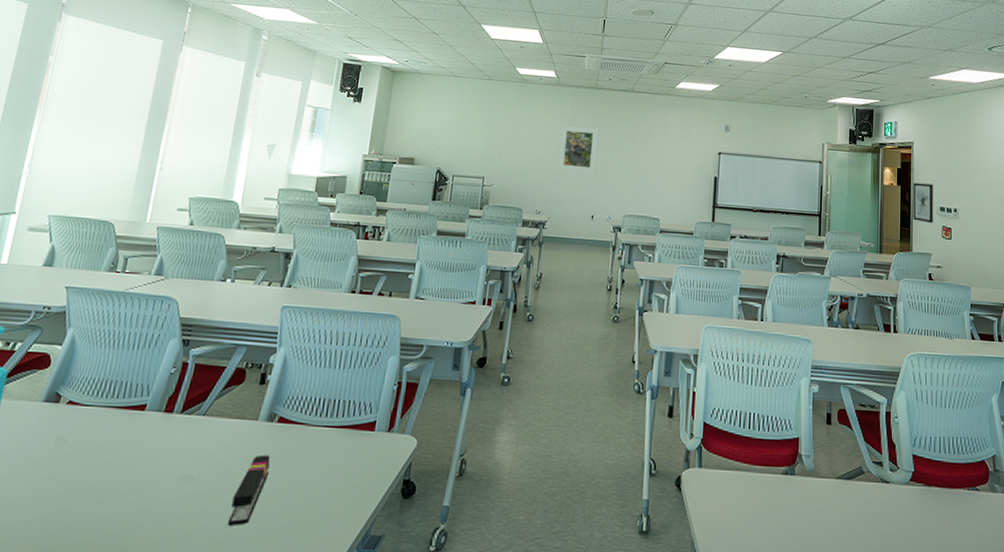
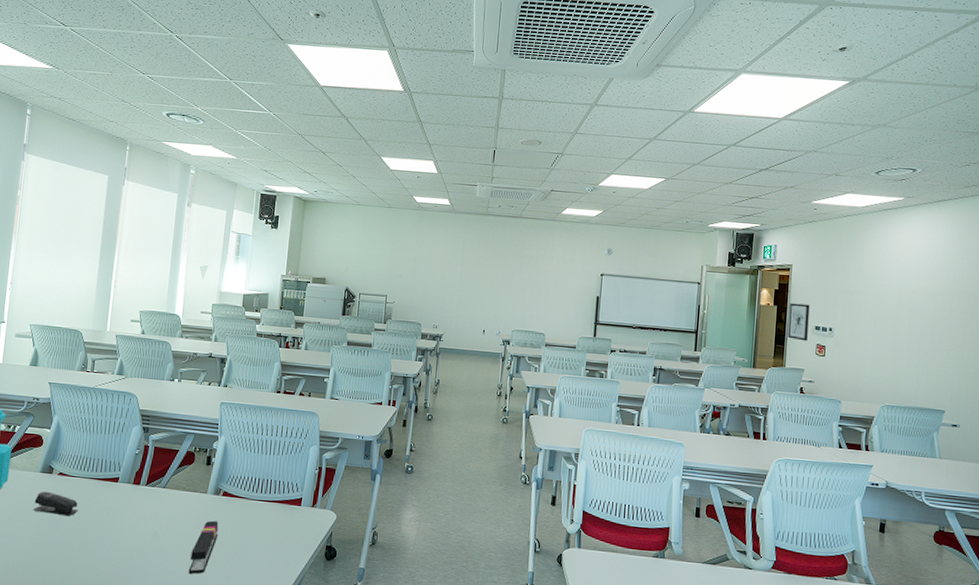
stapler: none [29,427,90,458] -> present [33,491,78,517]
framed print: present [557,124,600,174] -> none [451,248,490,293]

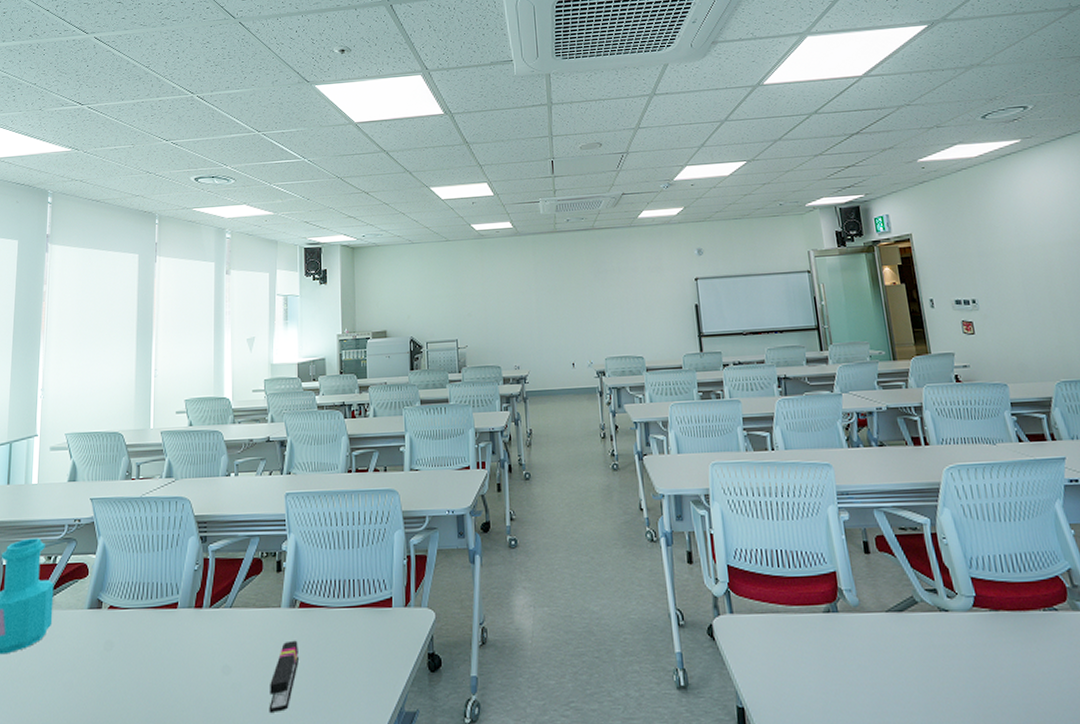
stapler: present [33,491,78,517] -> none [83,632,134,660]
wall art: present [787,303,810,341] -> none [919,276,950,320]

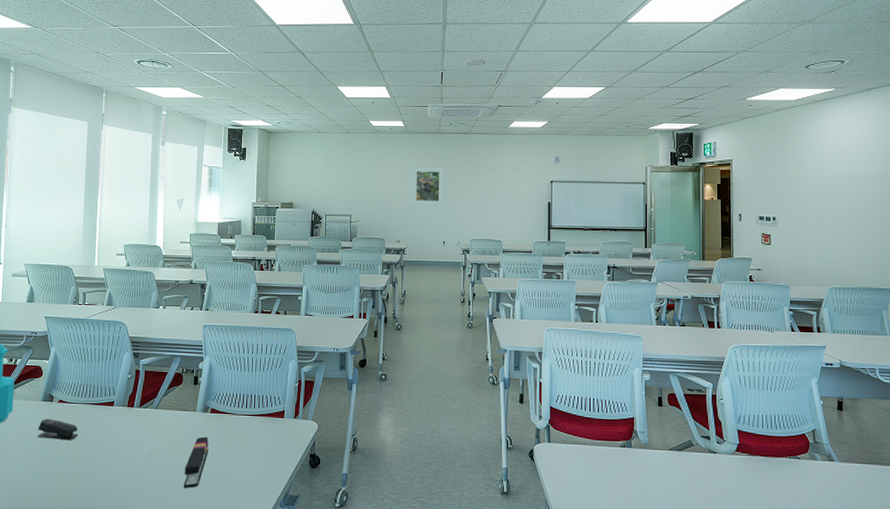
stapler: none [83,632,134,660] -> present [37,419,79,441]
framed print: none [526,272,569,323] -> present [411,166,445,207]

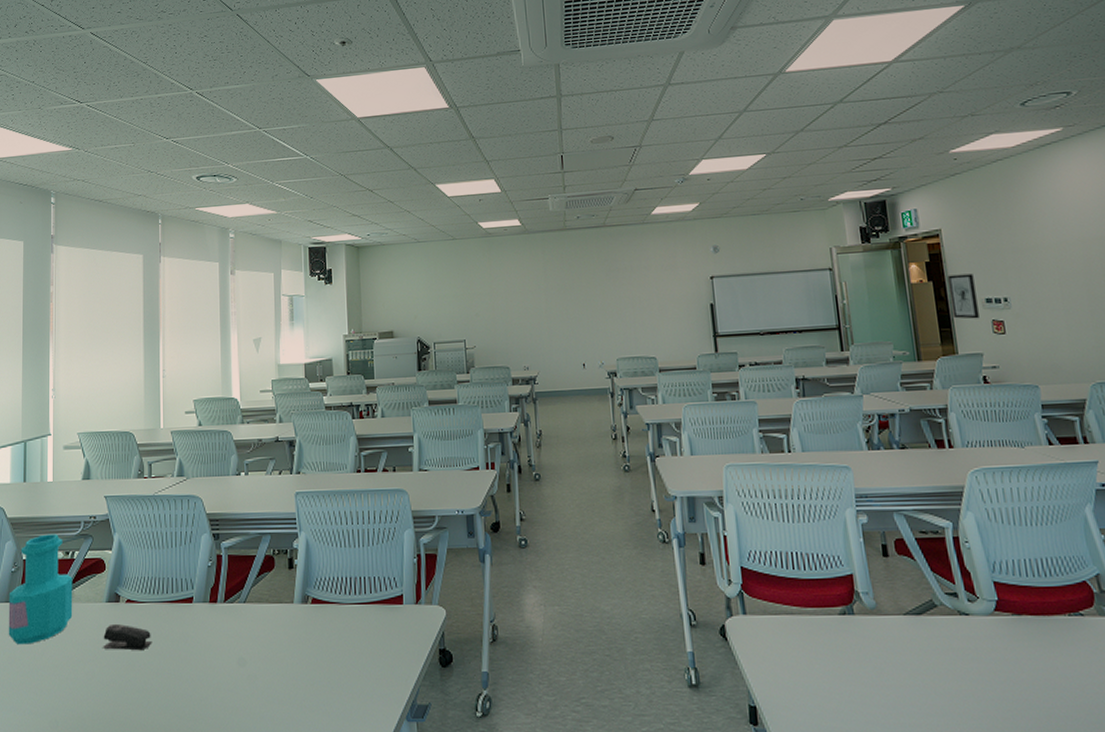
stapler: present [183,436,209,488] -> none [284,635,313,703]
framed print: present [411,166,445,207] -> none [535,270,580,323]
wall art: none [733,196,753,232] -> present [948,273,979,319]

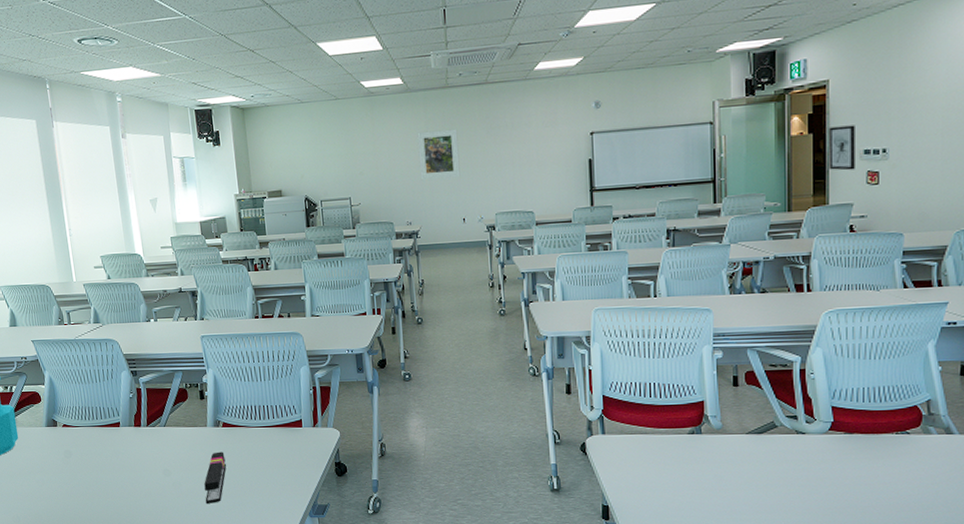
stapler: present [103,624,152,651] -> none [47,444,90,464]
stapler: none [284,635,313,703] -> present [204,451,227,503]
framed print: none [535,270,580,323] -> present [417,128,461,180]

